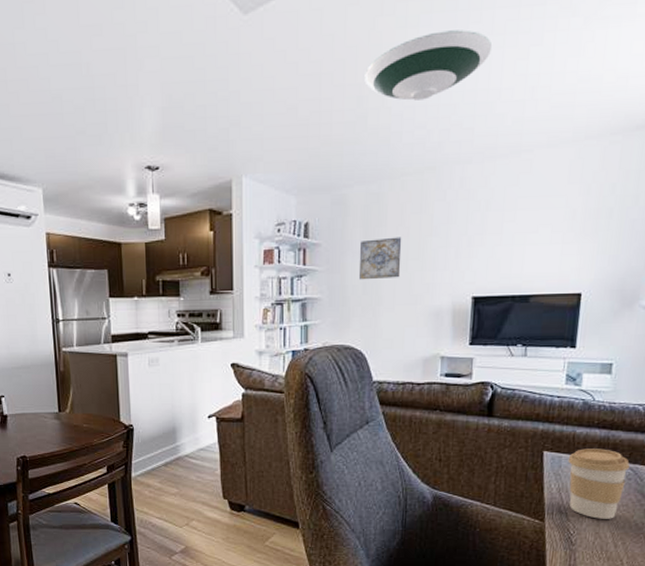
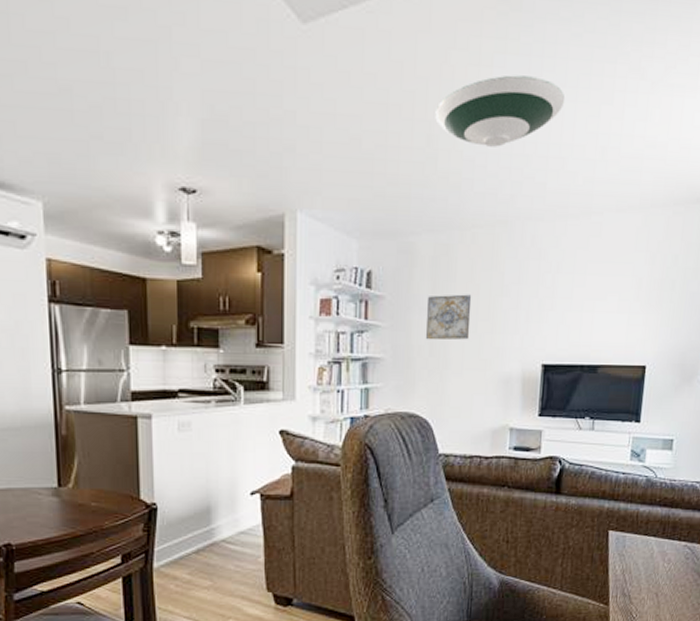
coffee cup: present [567,449,630,519] -> none [631,527,688,601]

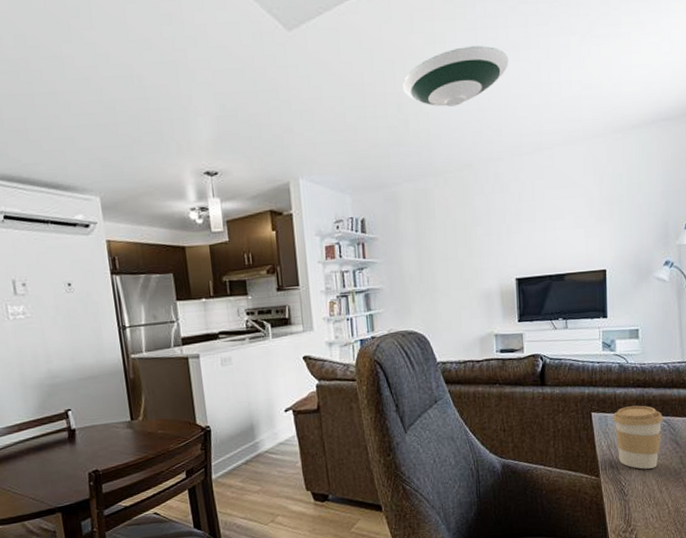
wall art: present [426,294,472,340] -> none [414,228,452,270]
coffee cup: none [631,527,688,601] -> present [612,405,663,469]

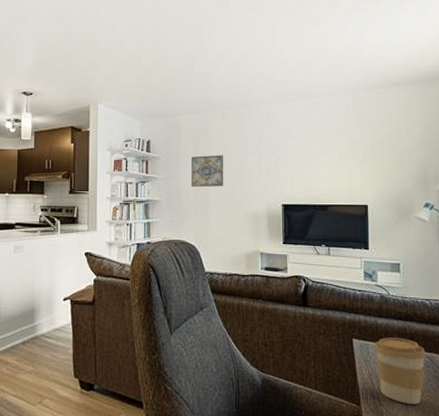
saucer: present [402,45,509,107] -> none [191,12,283,57]
wall art: none [414,228,452,270] -> present [192,155,224,188]

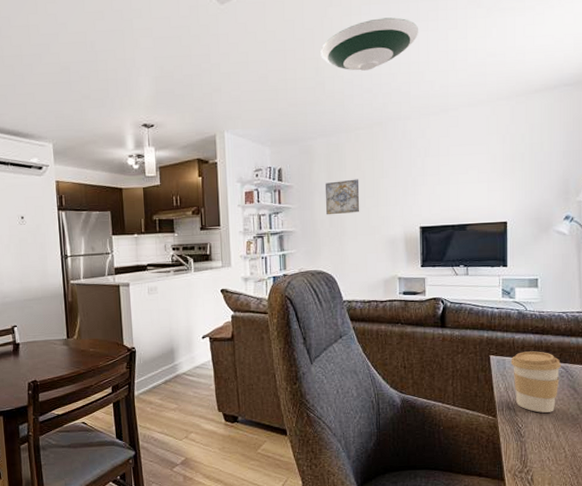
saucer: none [191,12,283,57] -> present [320,17,419,71]

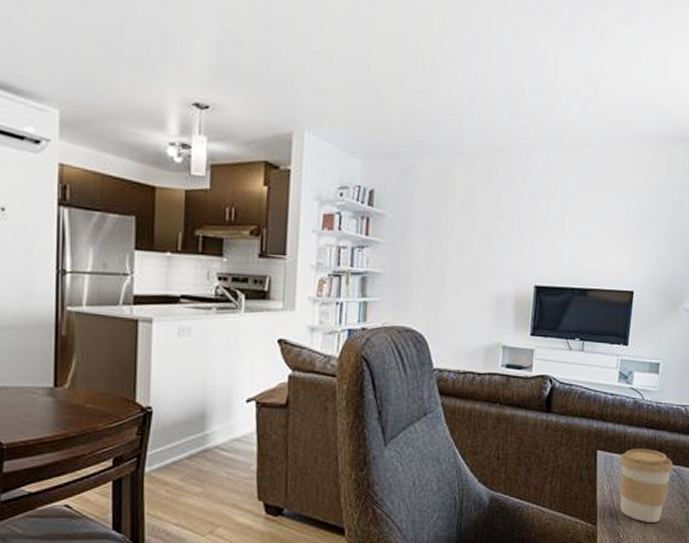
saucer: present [320,17,419,71] -> none [438,16,560,81]
wall art: present [326,179,360,215] -> none [424,215,469,259]

